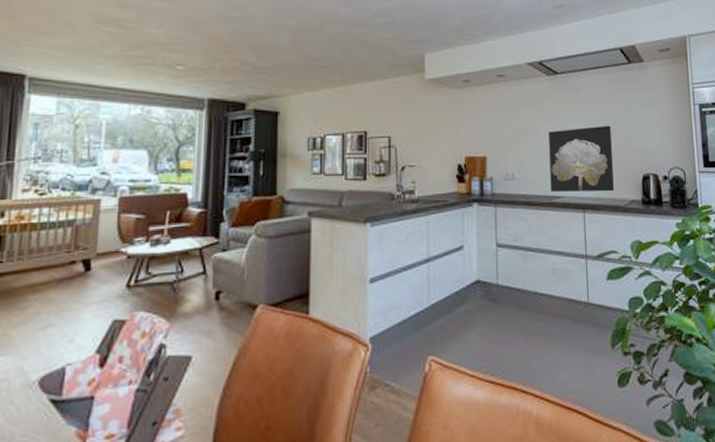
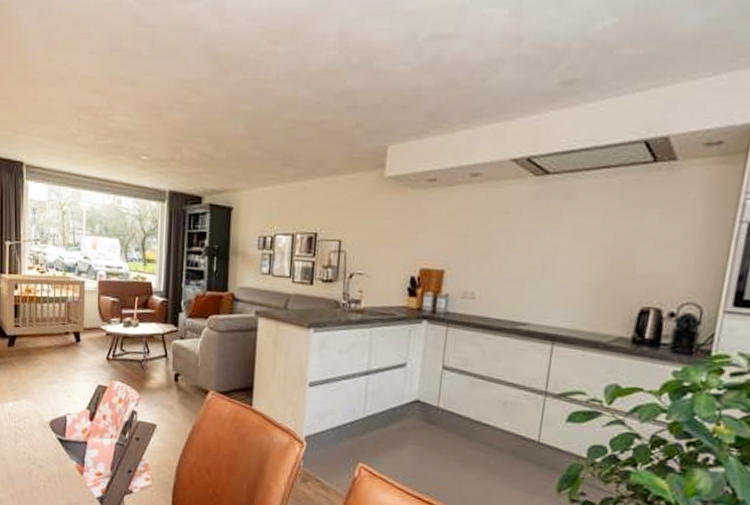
wall art: present [549,125,615,192] -> none [515,242,611,325]

